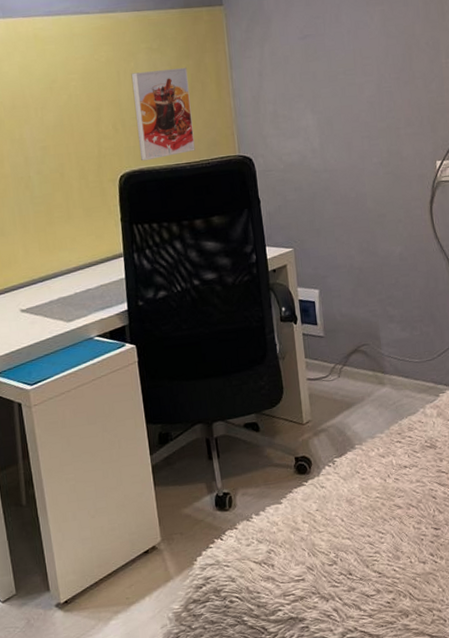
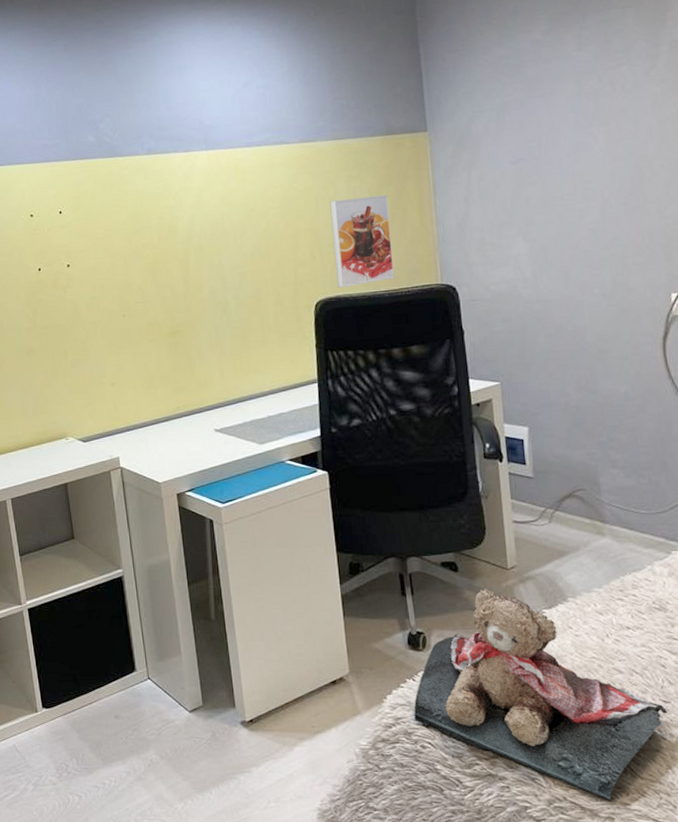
teddy bear: none [222,442,439,625] -> present [414,586,668,801]

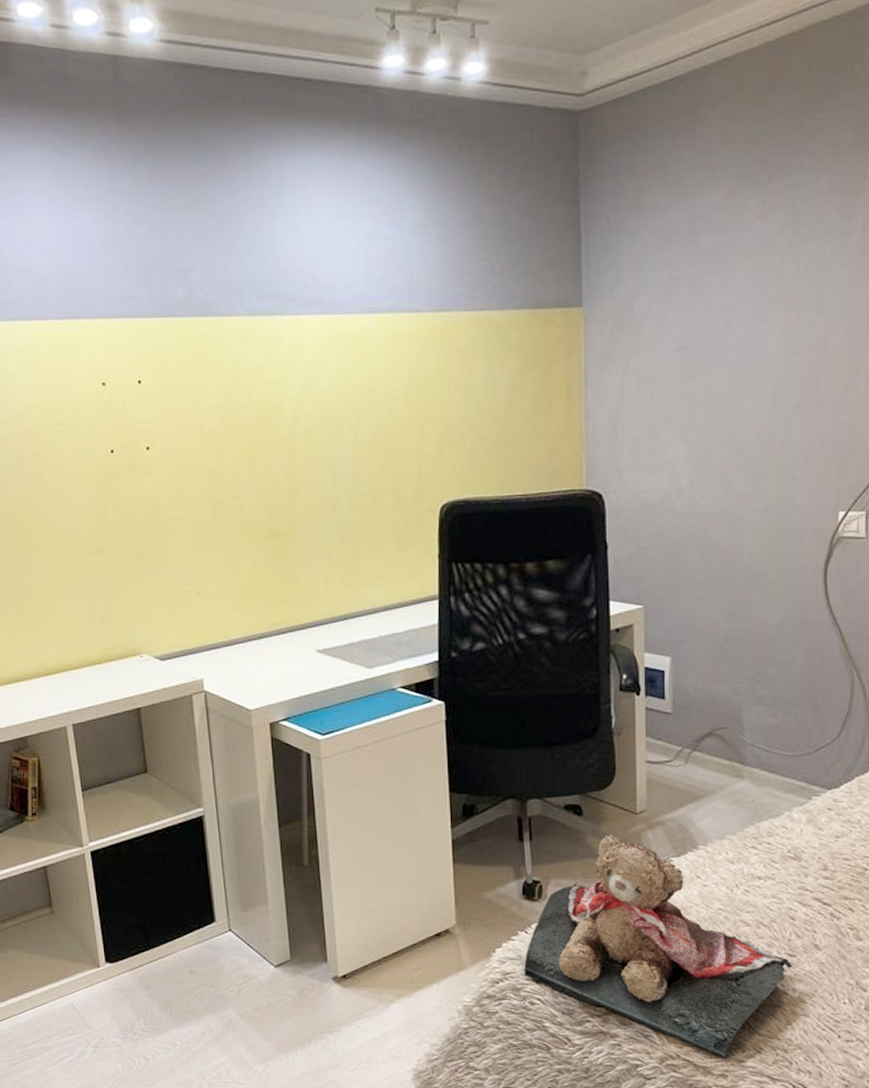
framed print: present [329,194,395,288] -> none [464,380,534,490]

